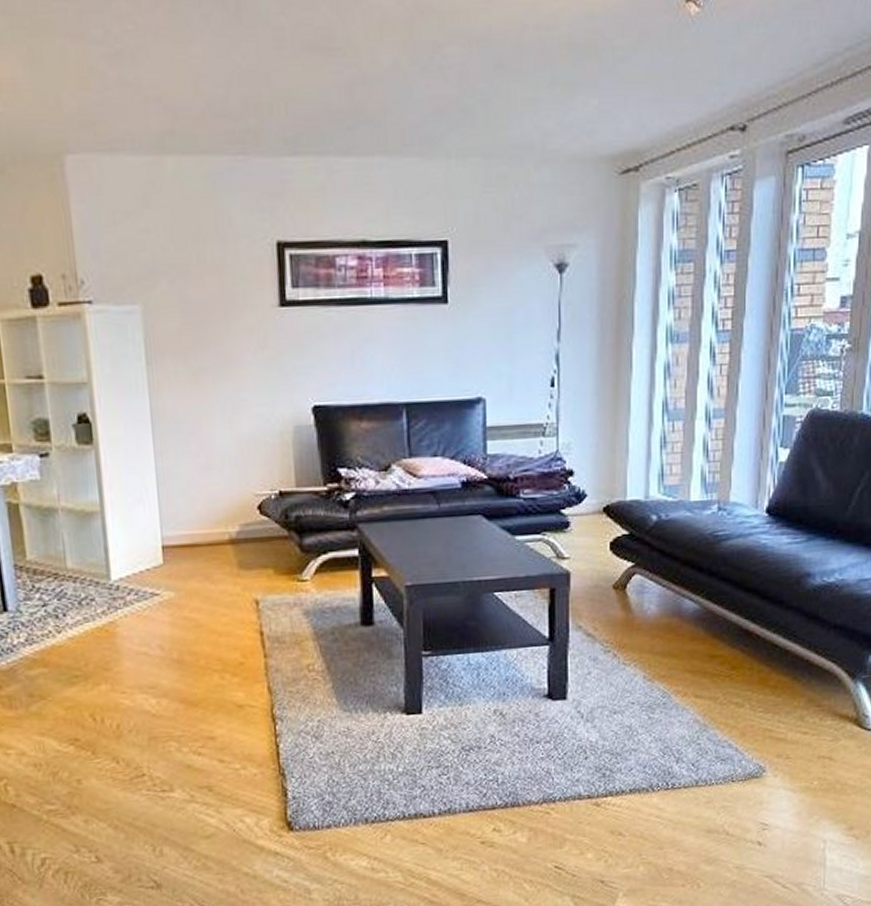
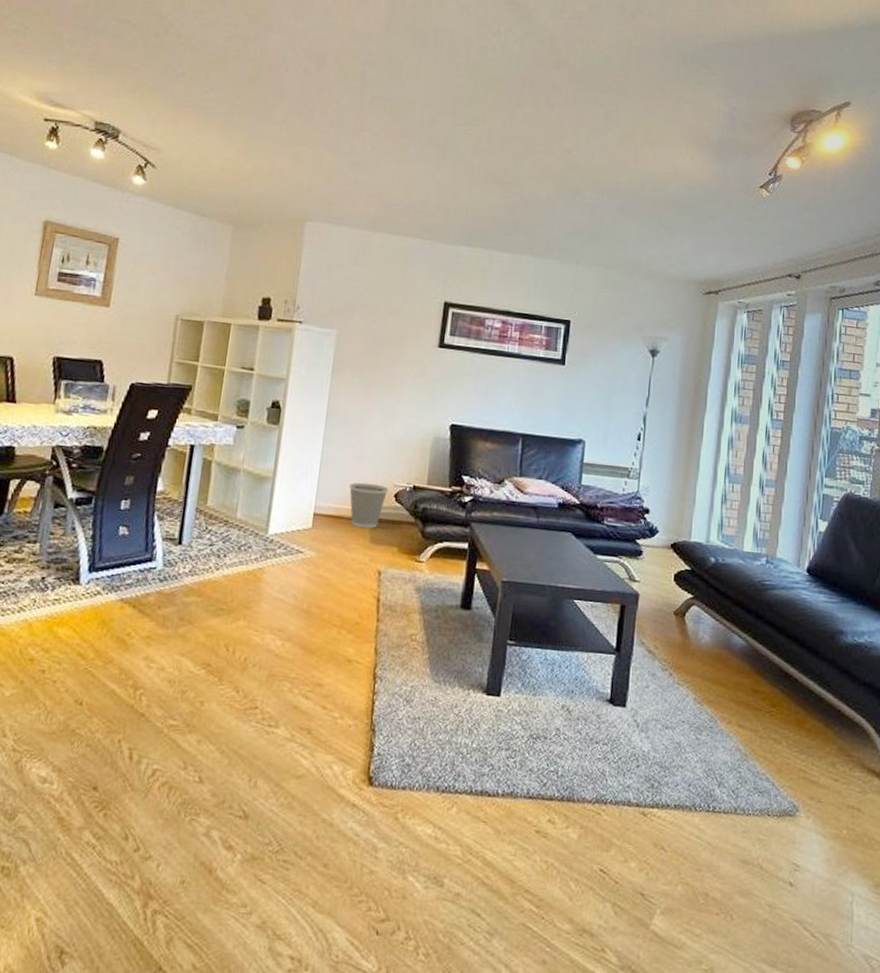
wastebasket: none [198,497,249,554] -> present [349,482,389,529]

